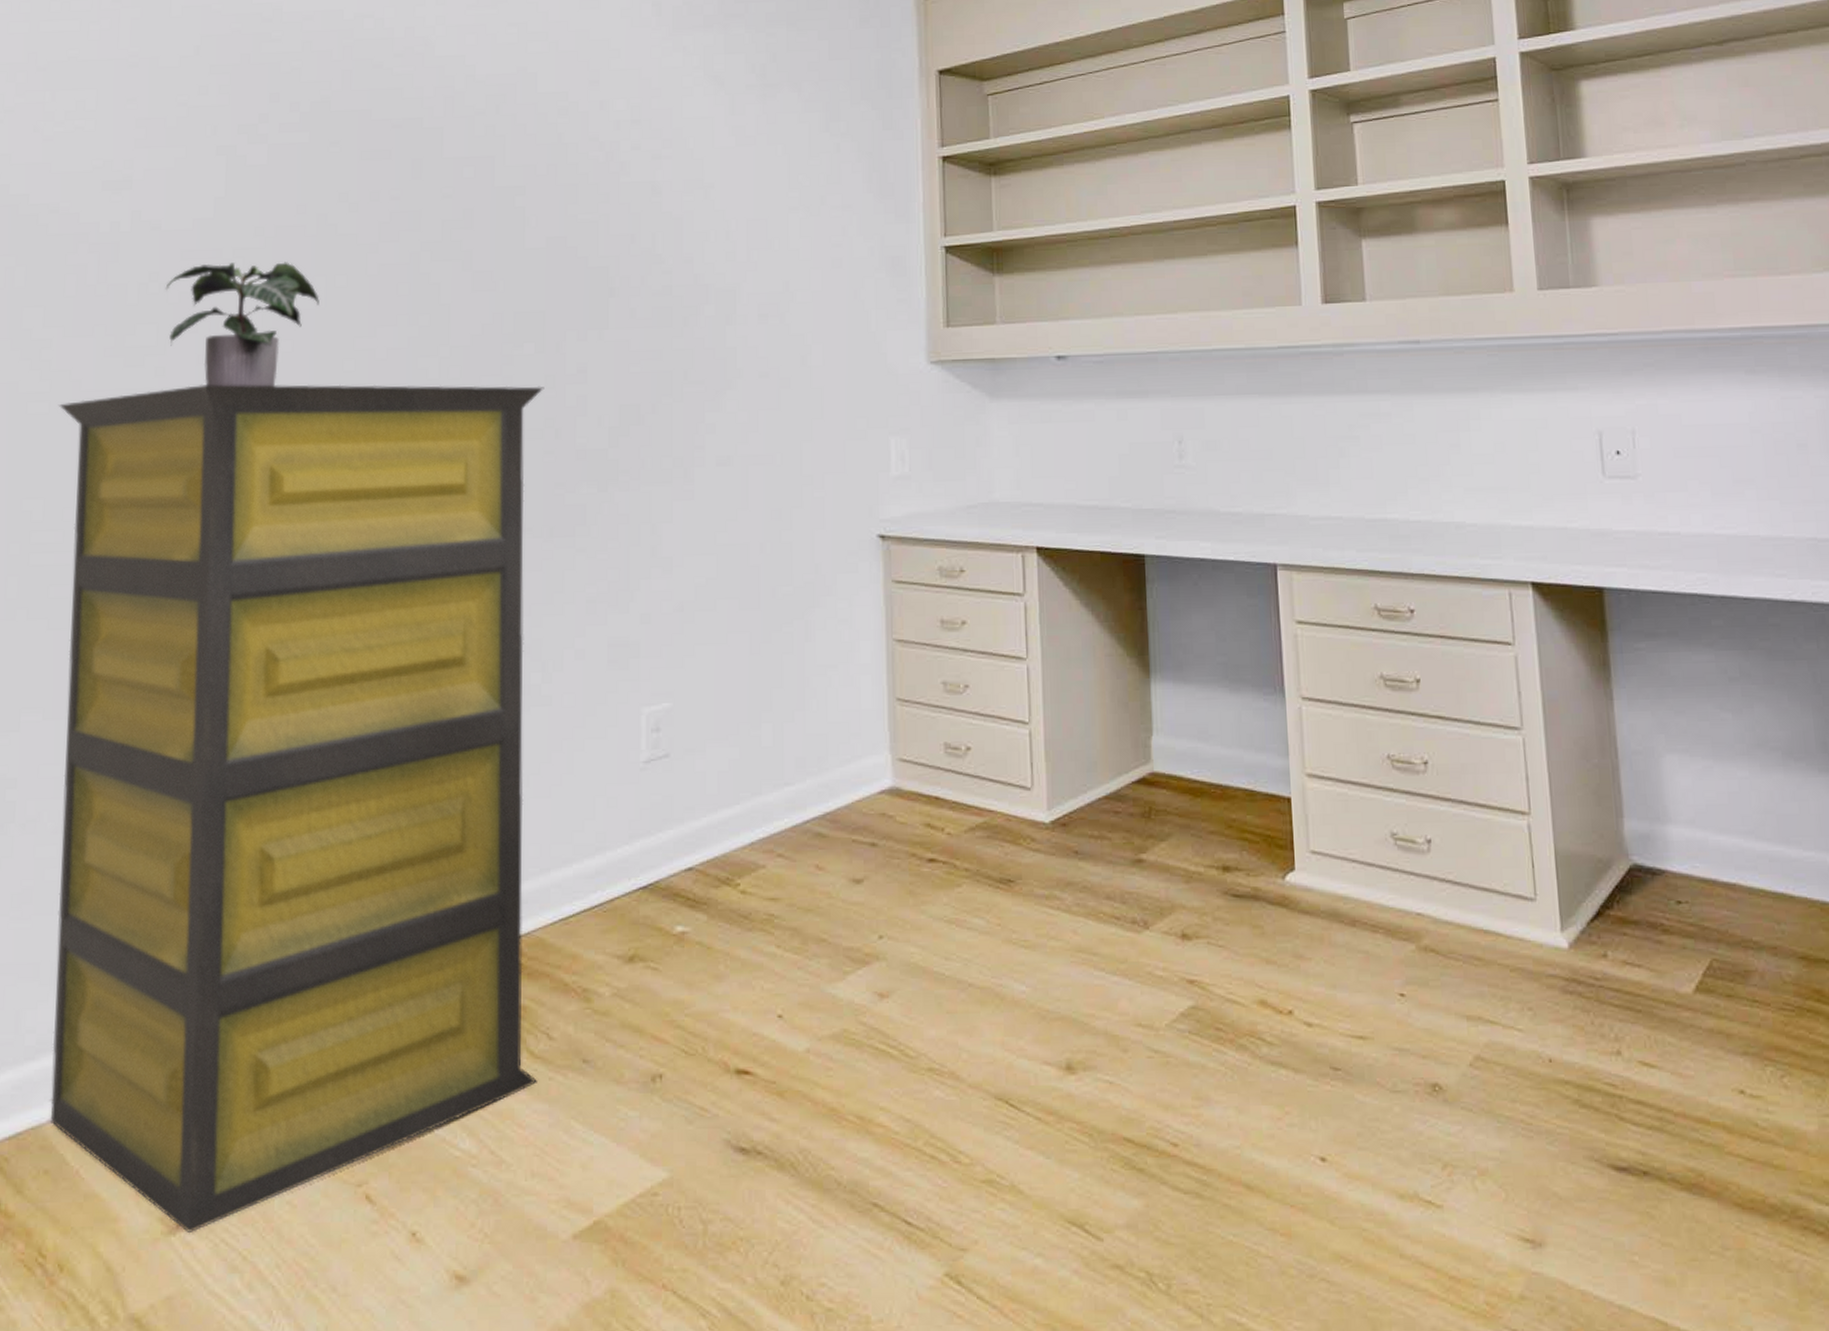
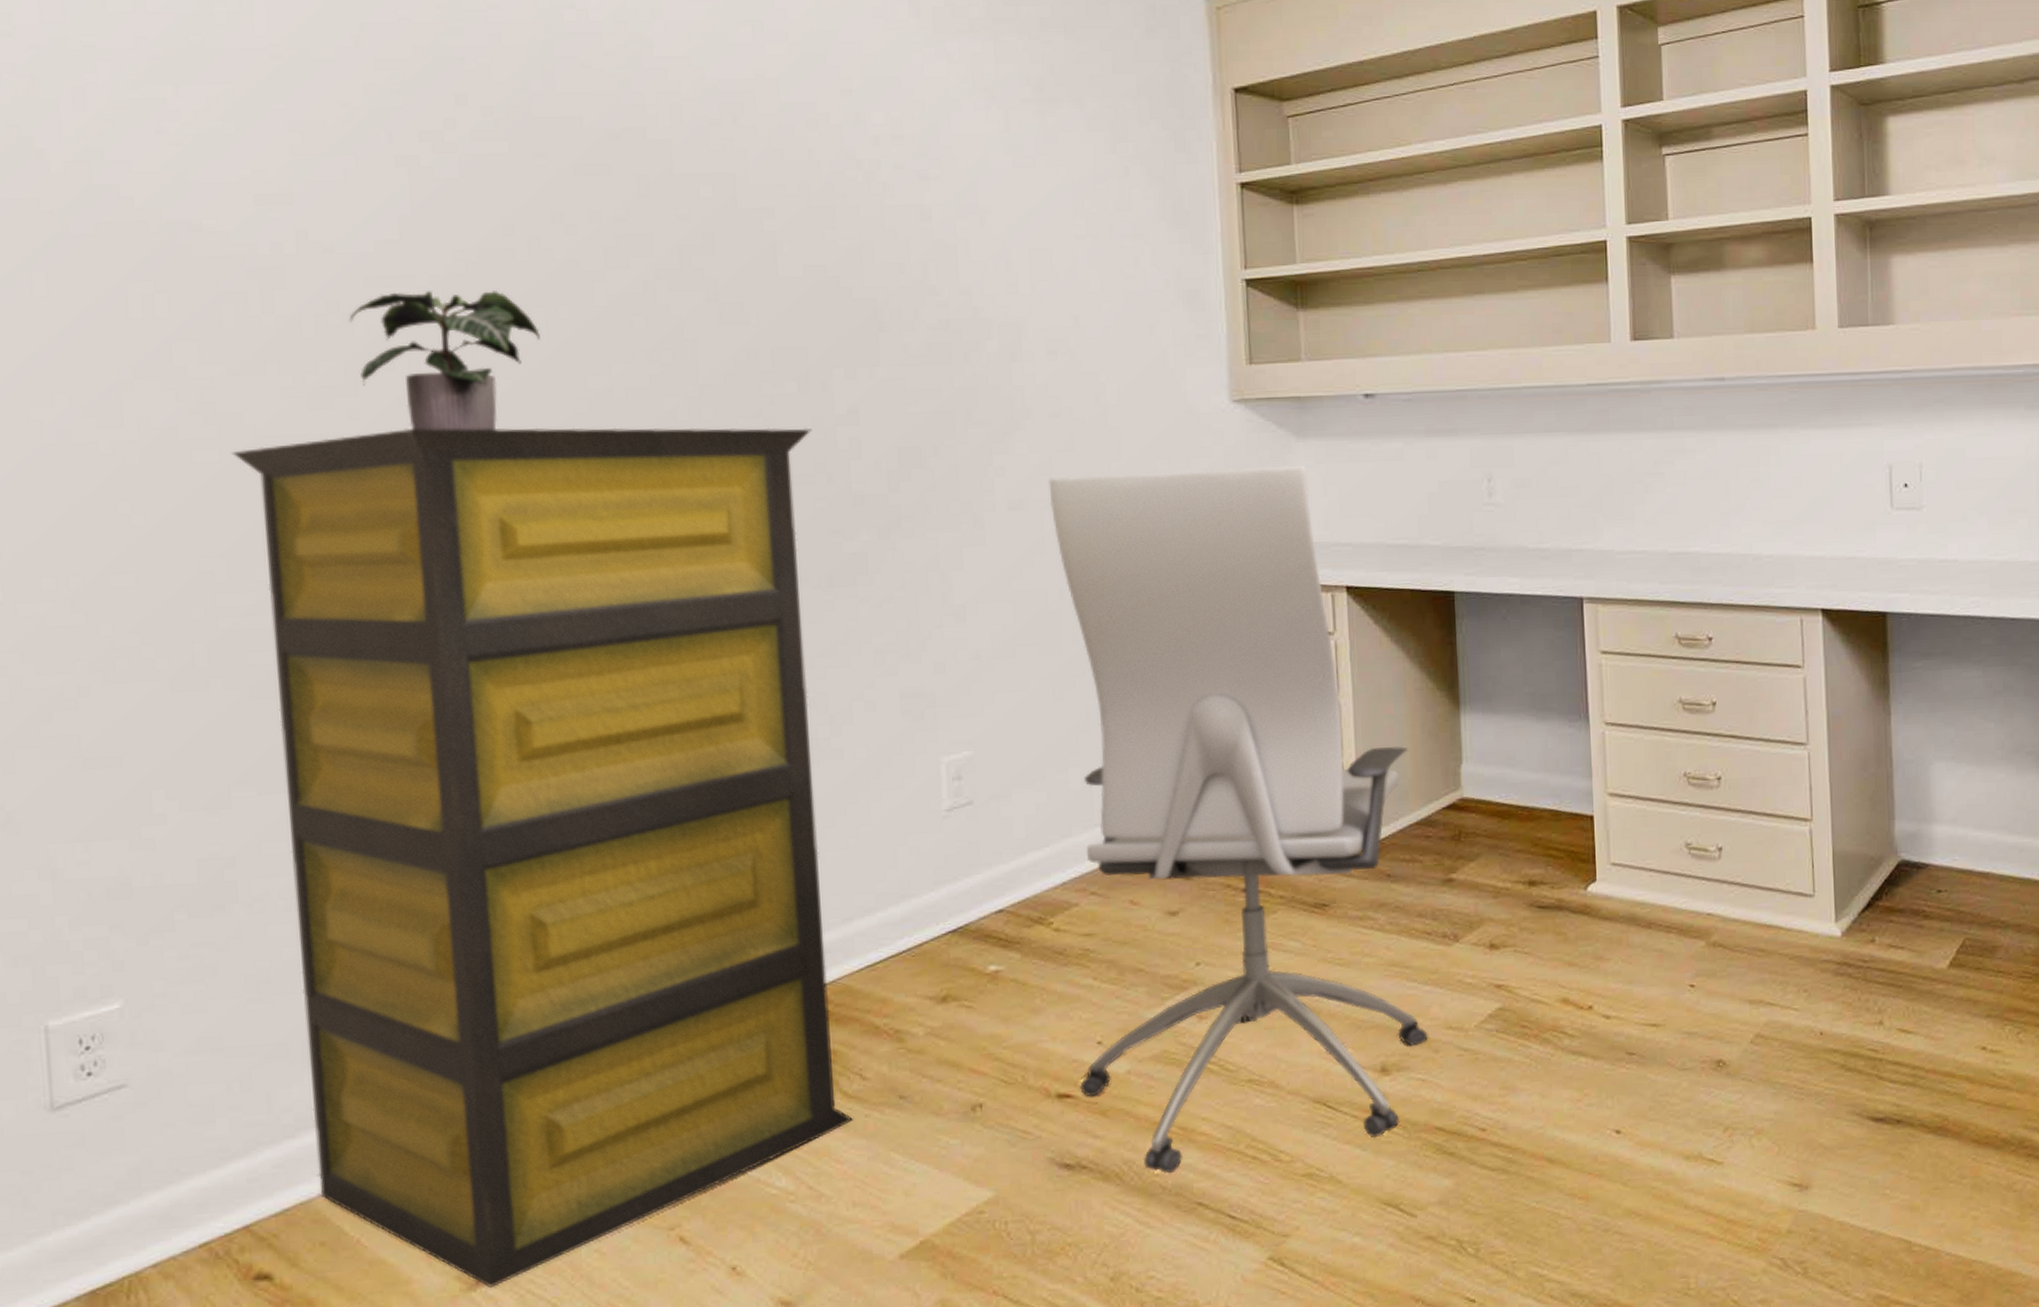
office chair: none [755,425,1116,1168] -> present [1048,465,1428,1174]

